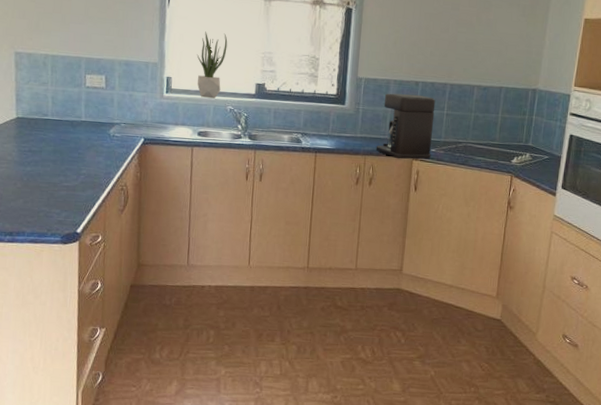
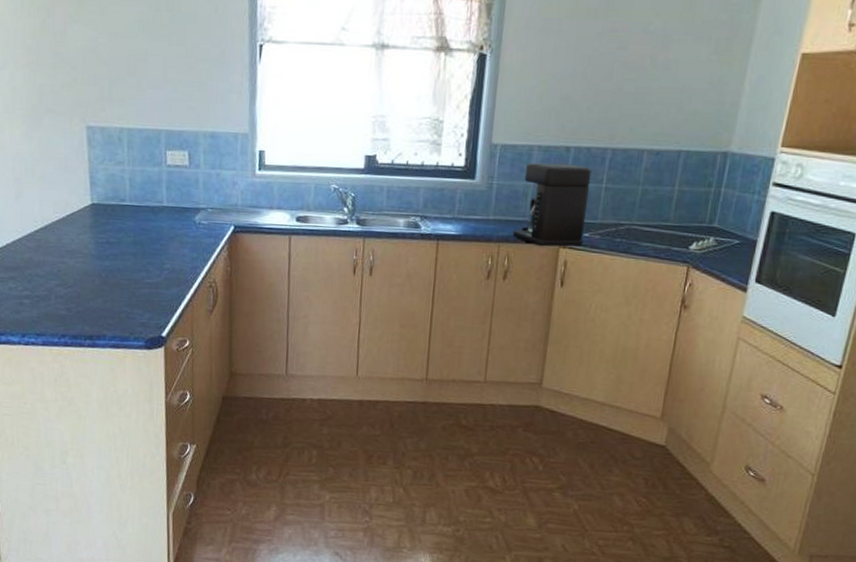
potted plant: present [196,31,228,99] -> none [294,92,331,176]

